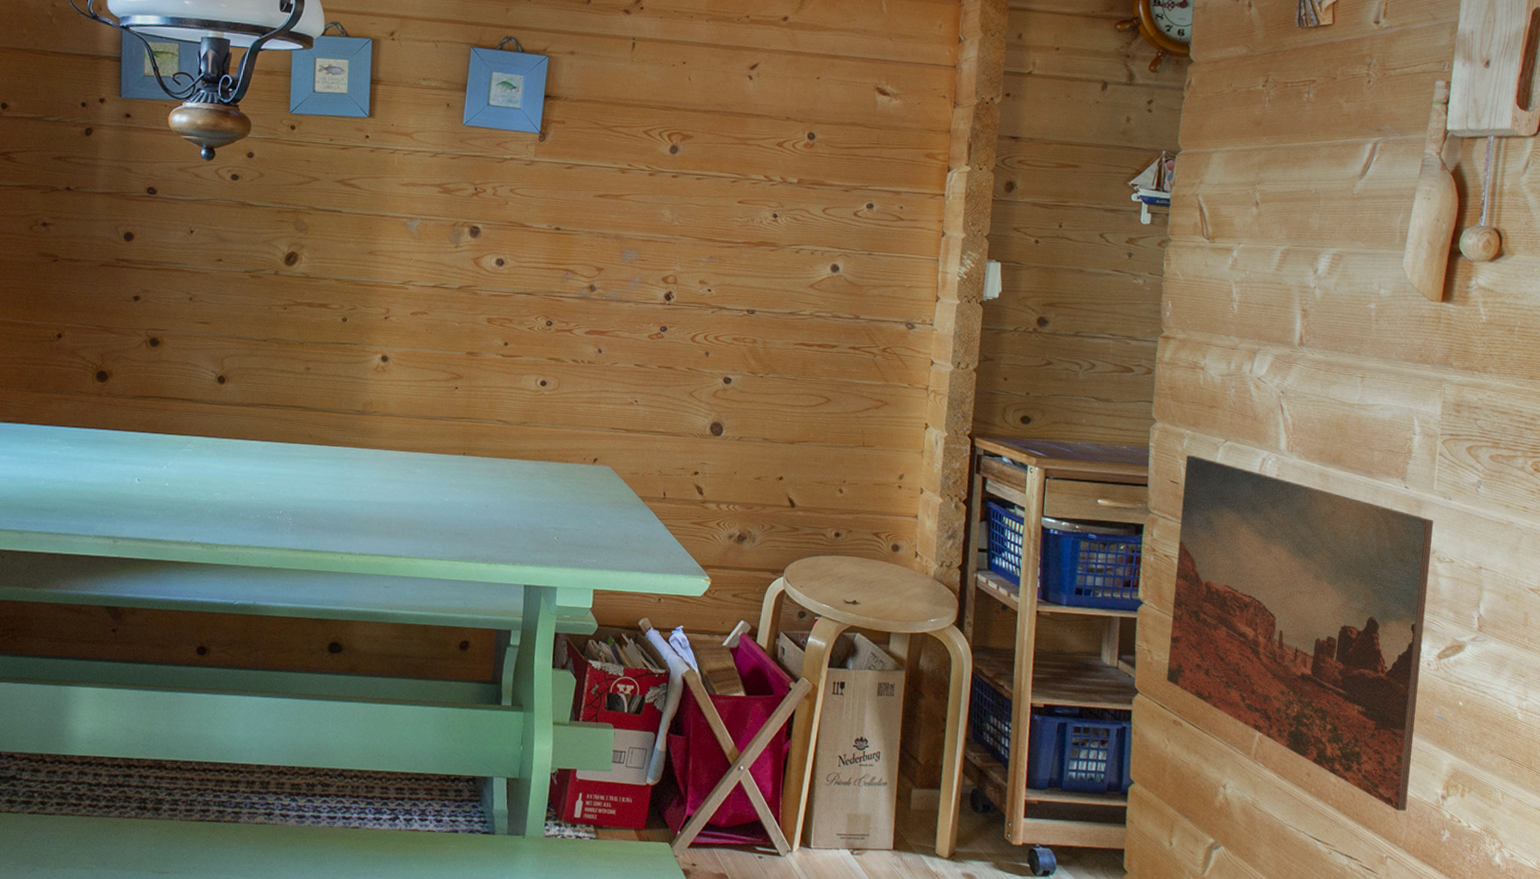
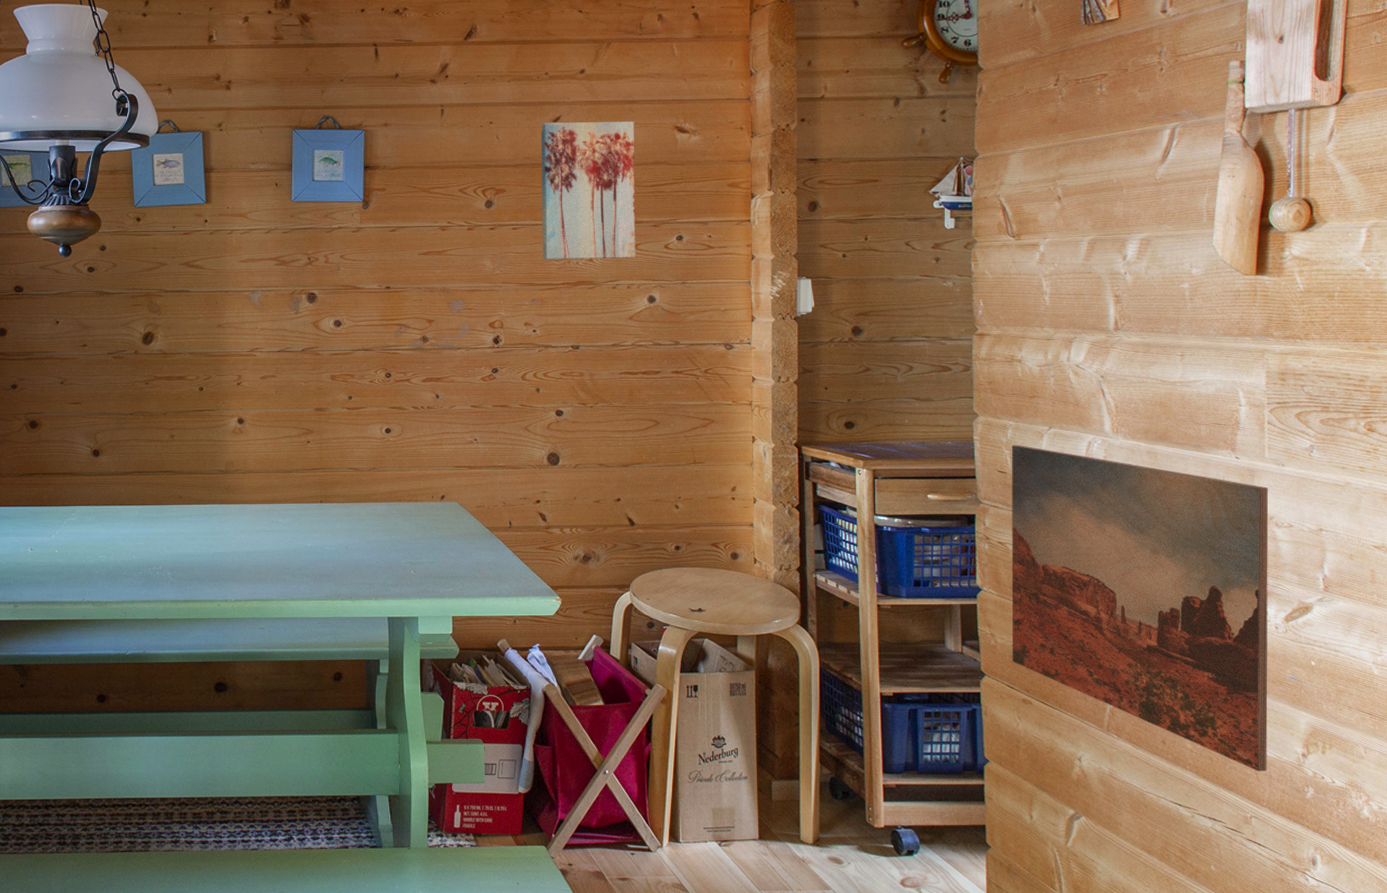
wall art: none [725,69,834,223] -> present [540,122,636,260]

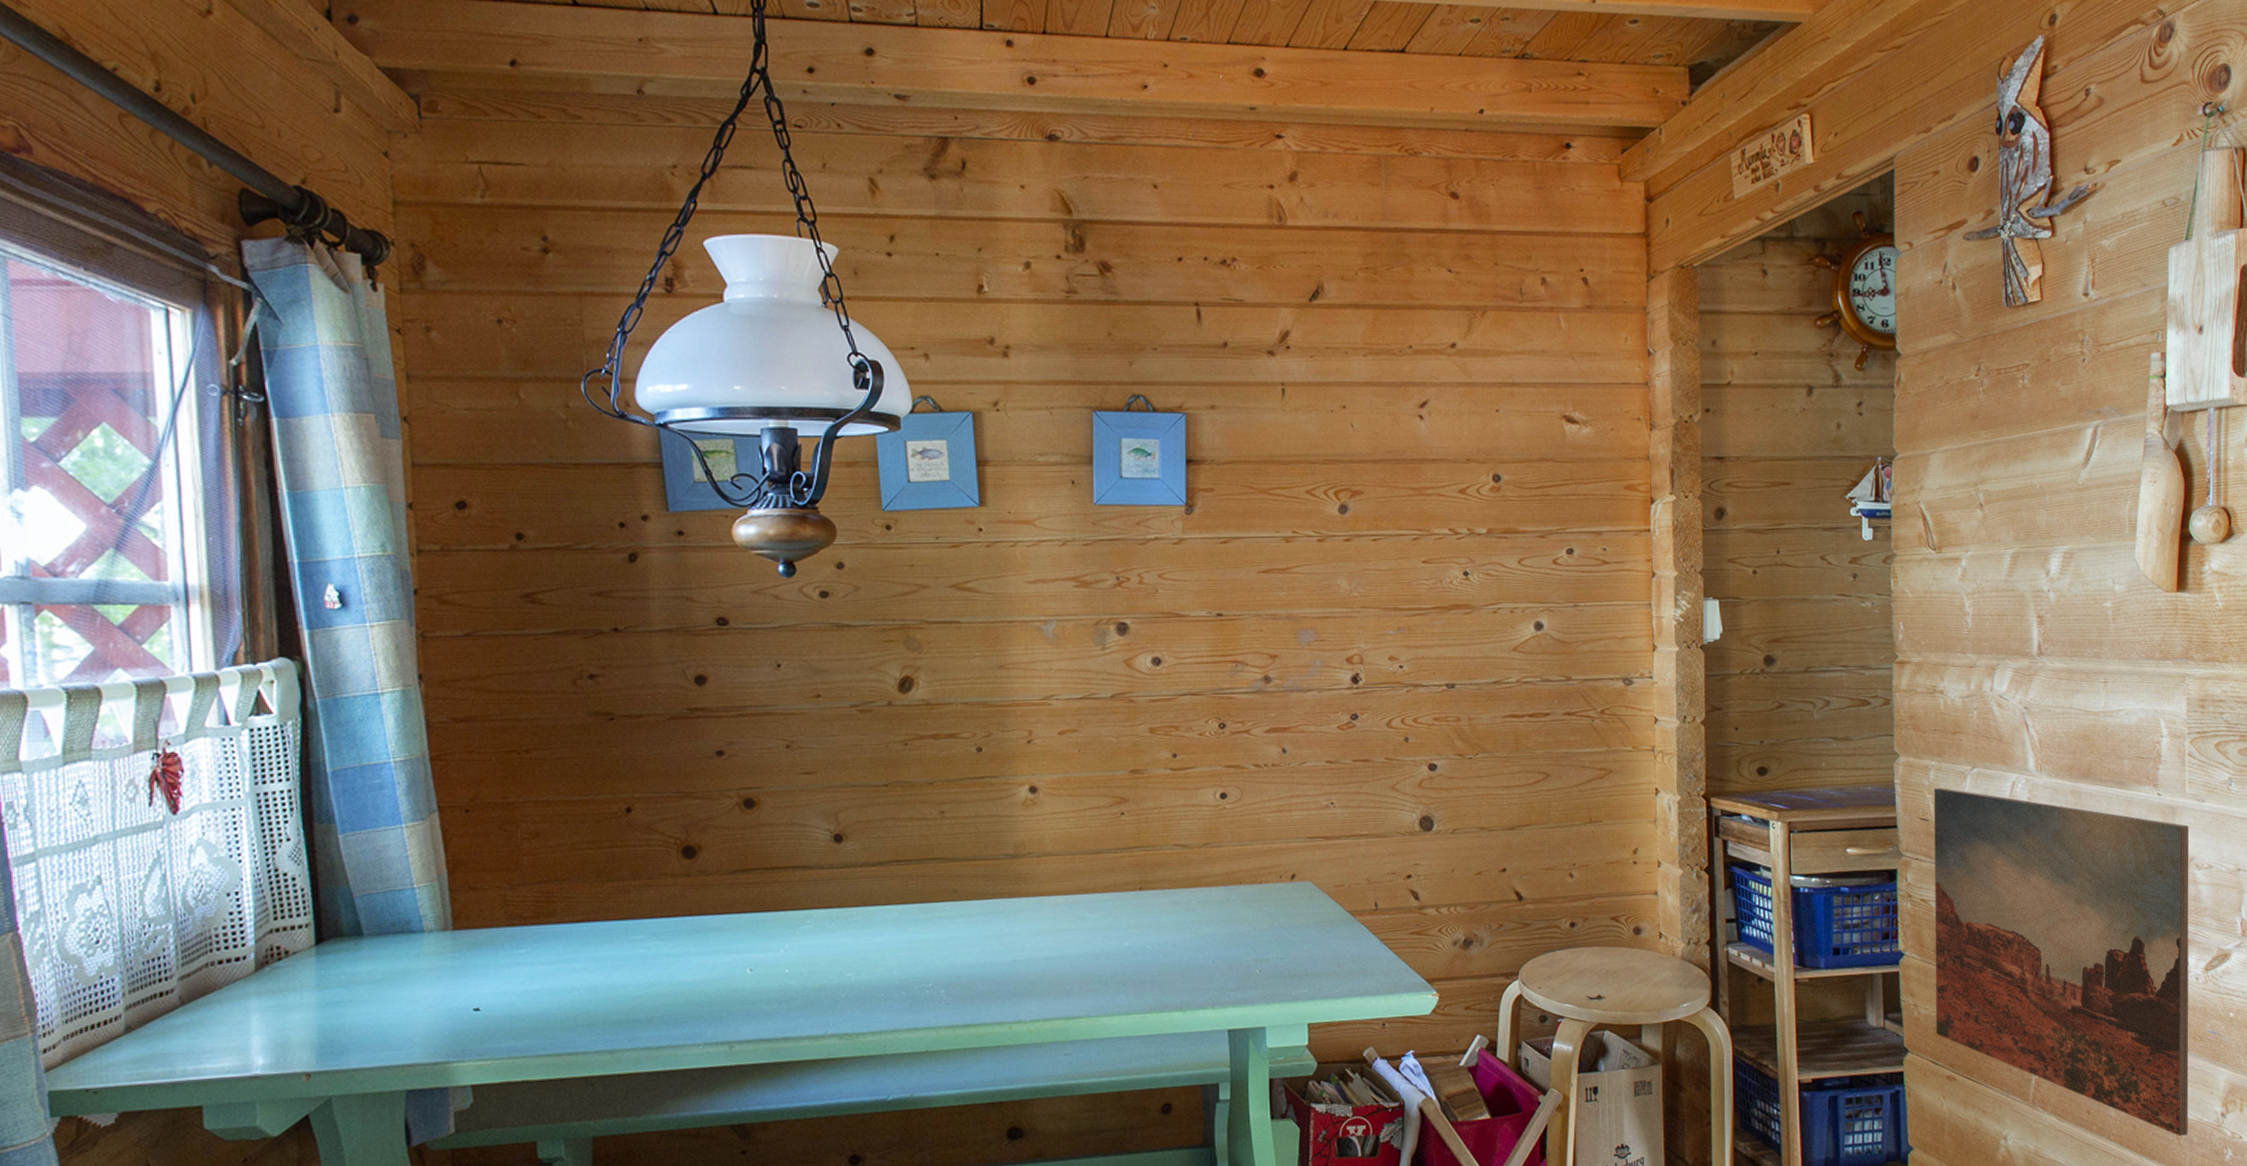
wall art: present [540,122,636,260] -> none [1404,408,1519,579]

